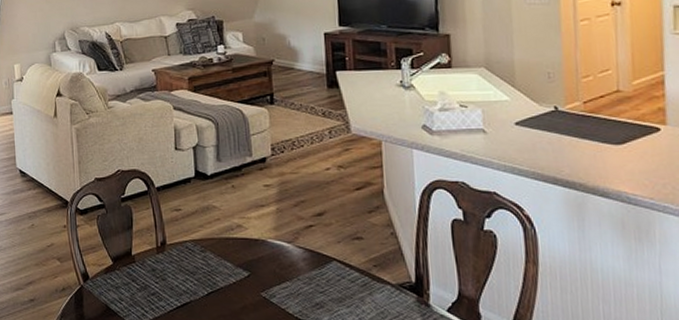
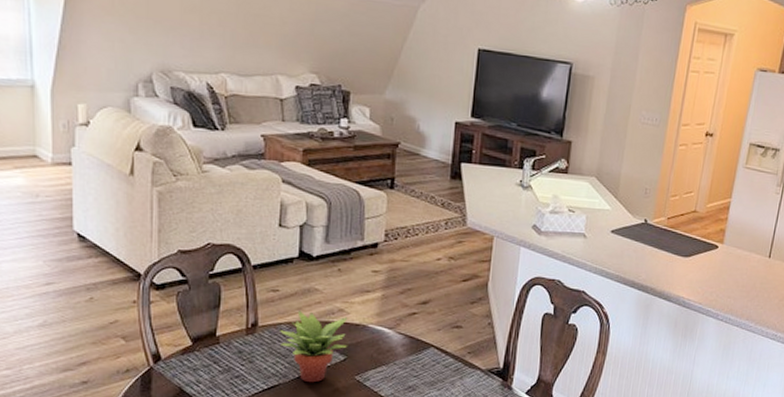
succulent plant: none [186,227,250,300] -> present [280,309,348,383]

